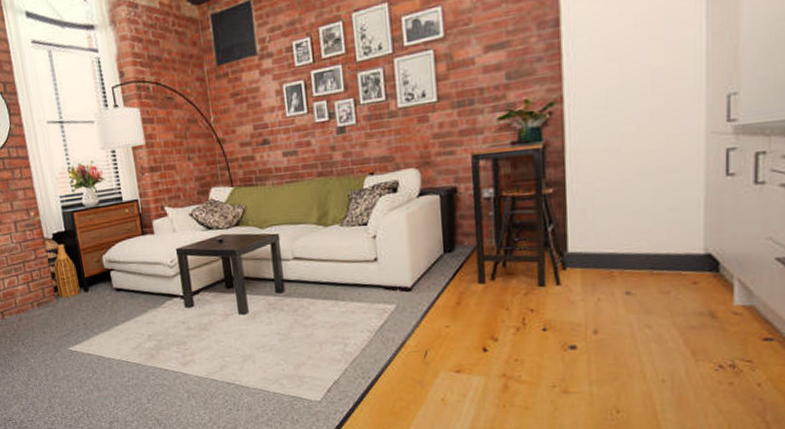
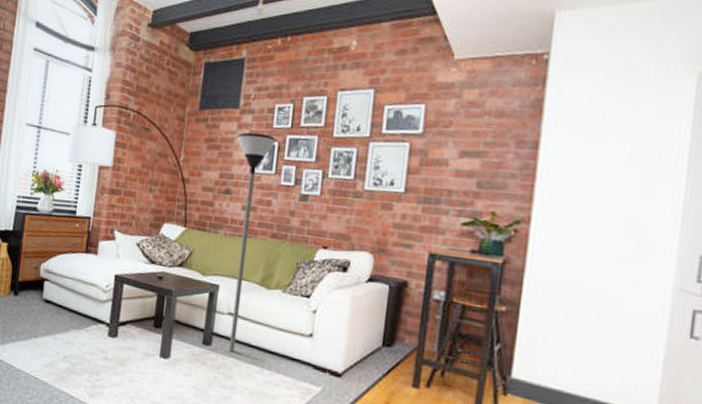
floor lamp: none [261,74,308,293] -> present [229,132,277,352]

